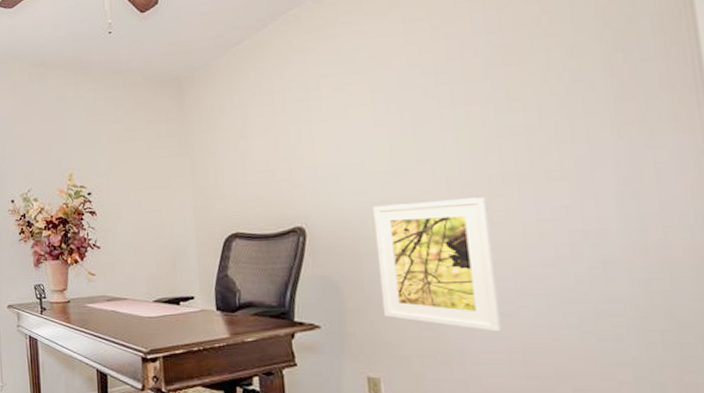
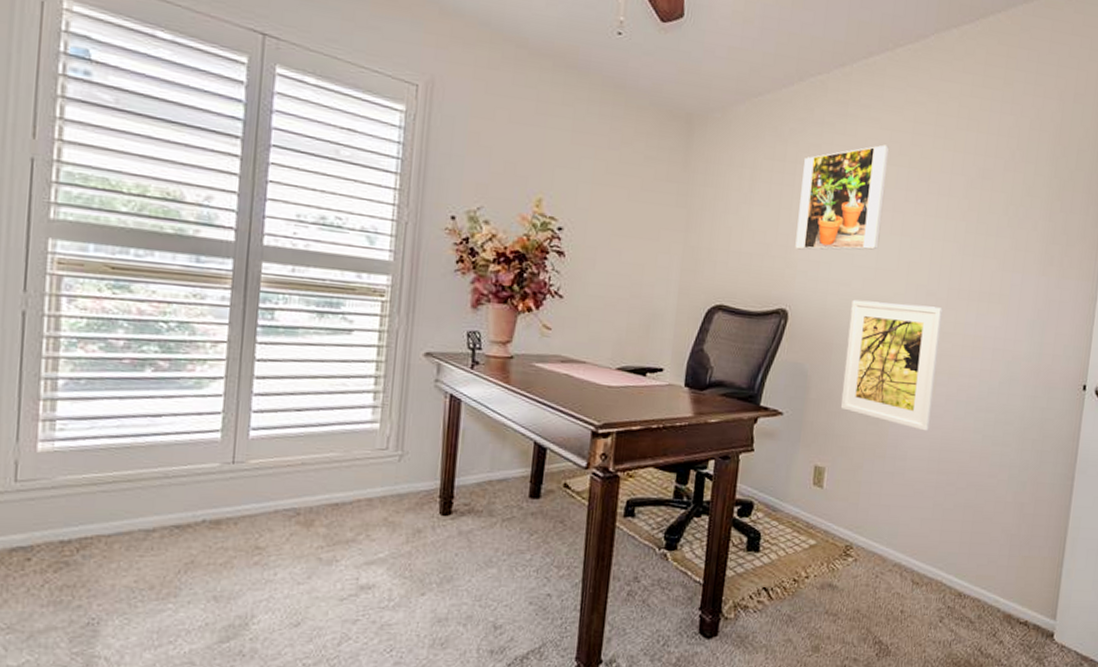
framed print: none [292,52,391,170] -> present [795,144,889,250]

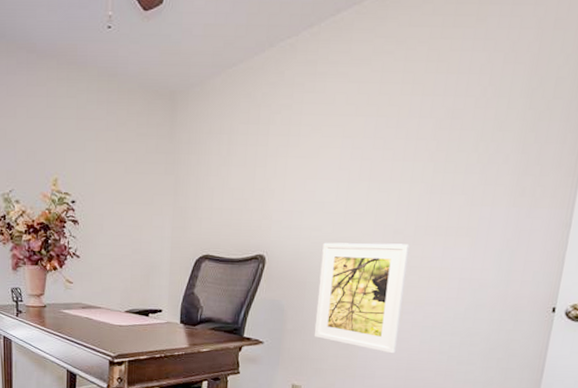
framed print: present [795,144,889,250] -> none [270,97,357,202]

